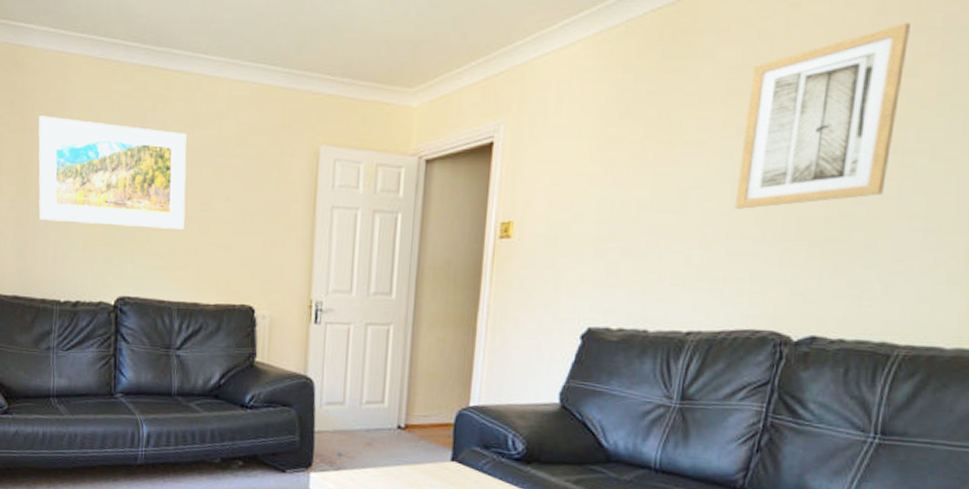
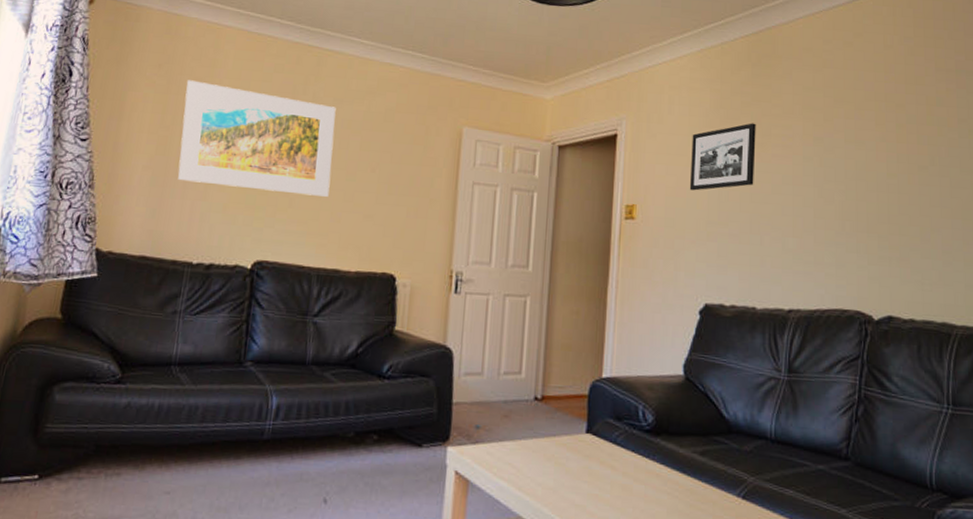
picture frame: none [576,117,664,202] -> present [689,123,756,191]
wall art: present [734,22,910,209] -> none [817,63,933,204]

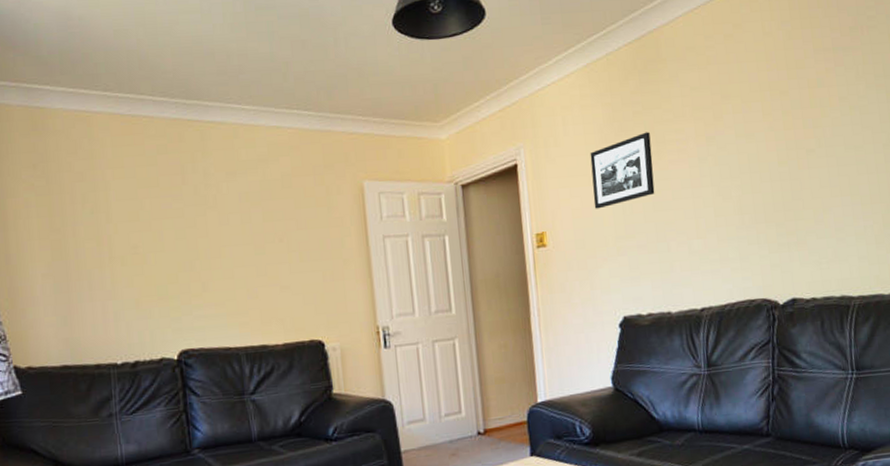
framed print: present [178,80,336,197] -> none [67,176,241,283]

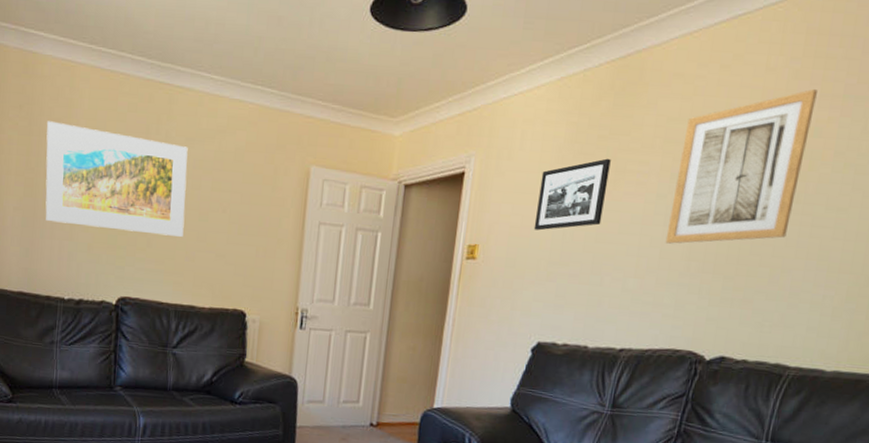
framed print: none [67,176,241,283] -> present [45,121,188,237]
wall art: none [708,45,819,202] -> present [665,88,817,244]

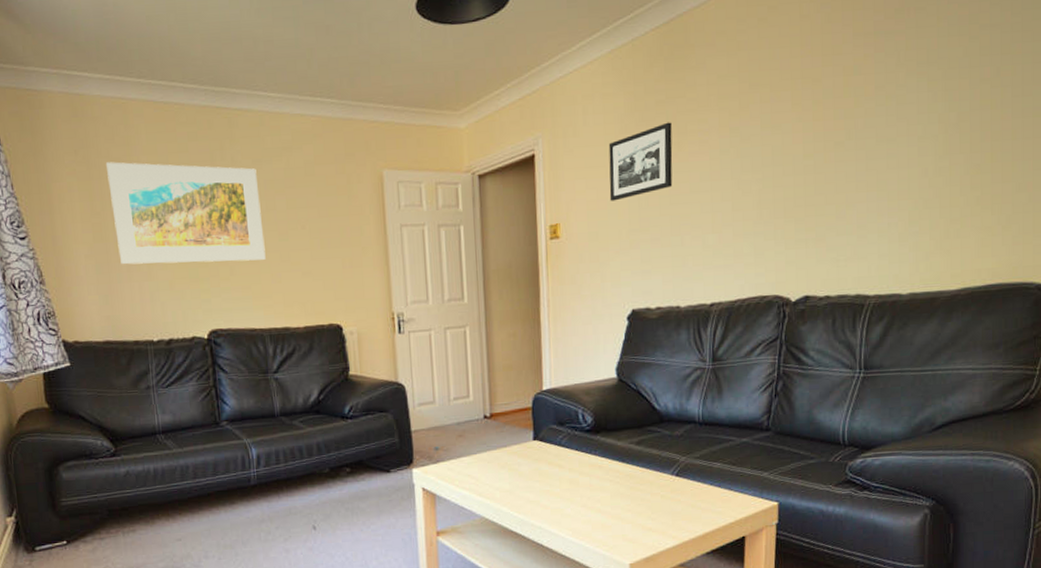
wall art: present [665,88,817,244] -> none [735,29,850,196]

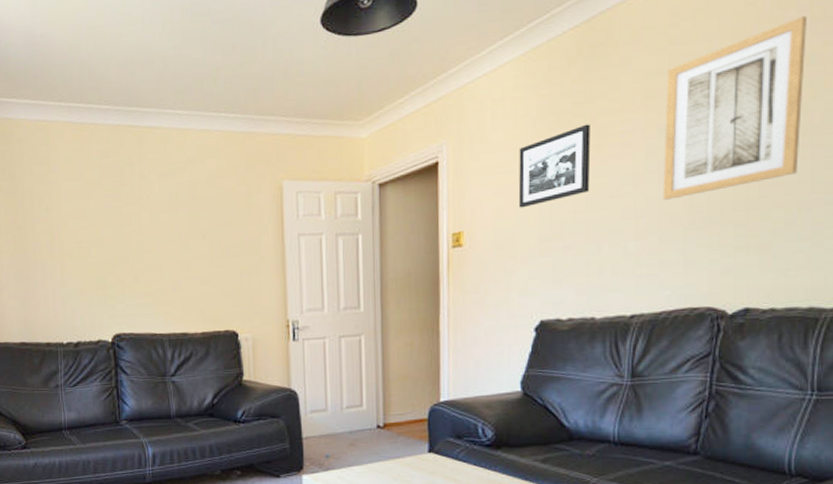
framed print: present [105,162,266,265] -> none [28,179,168,273]
wall art: none [735,29,850,196] -> present [662,15,807,200]

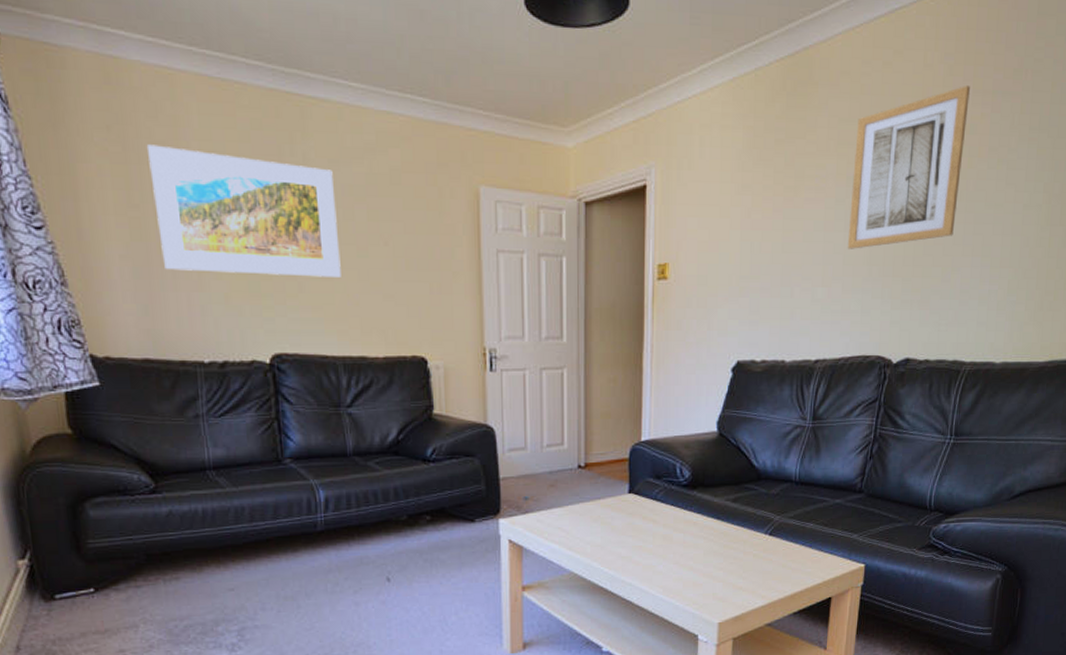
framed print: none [28,179,168,273] -> present [146,144,341,277]
picture frame: present [518,124,591,208] -> none [722,164,790,244]

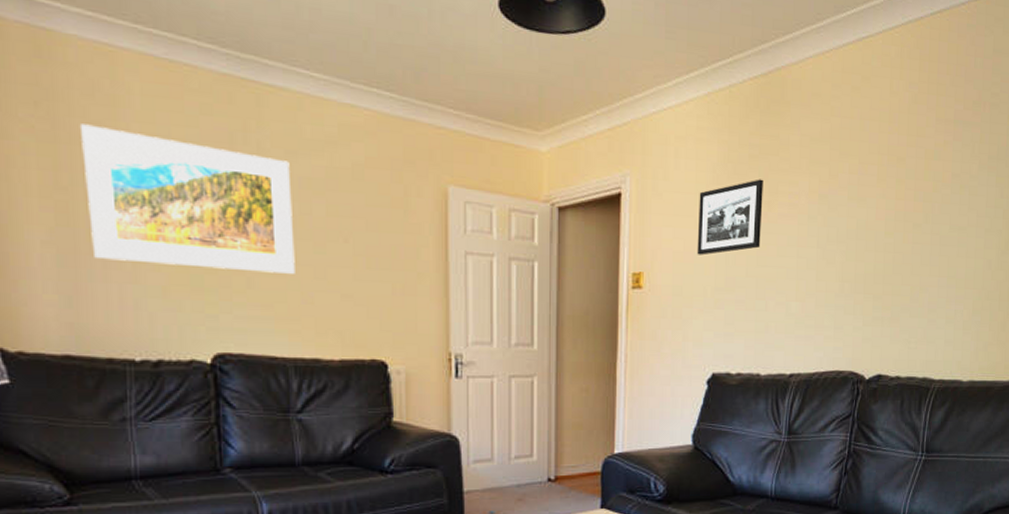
picture frame: none [722,164,790,244] -> present [697,179,763,255]
wall art: present [847,84,970,249] -> none [820,113,933,266]

